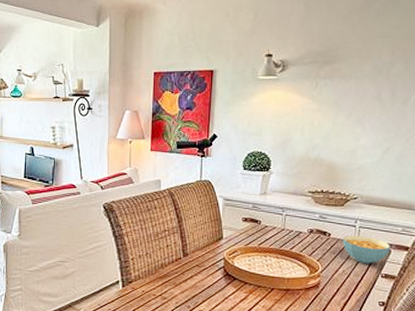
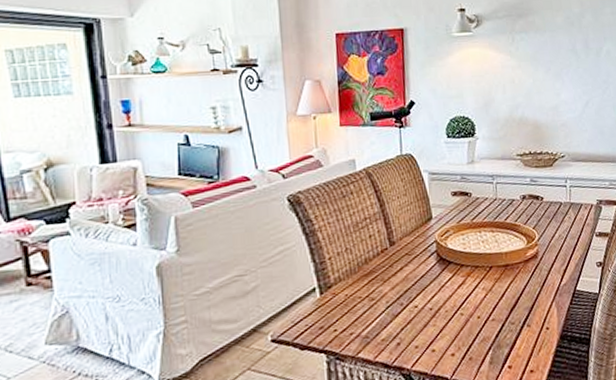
cereal bowl: present [342,235,390,264] -> none [554,195,601,225]

